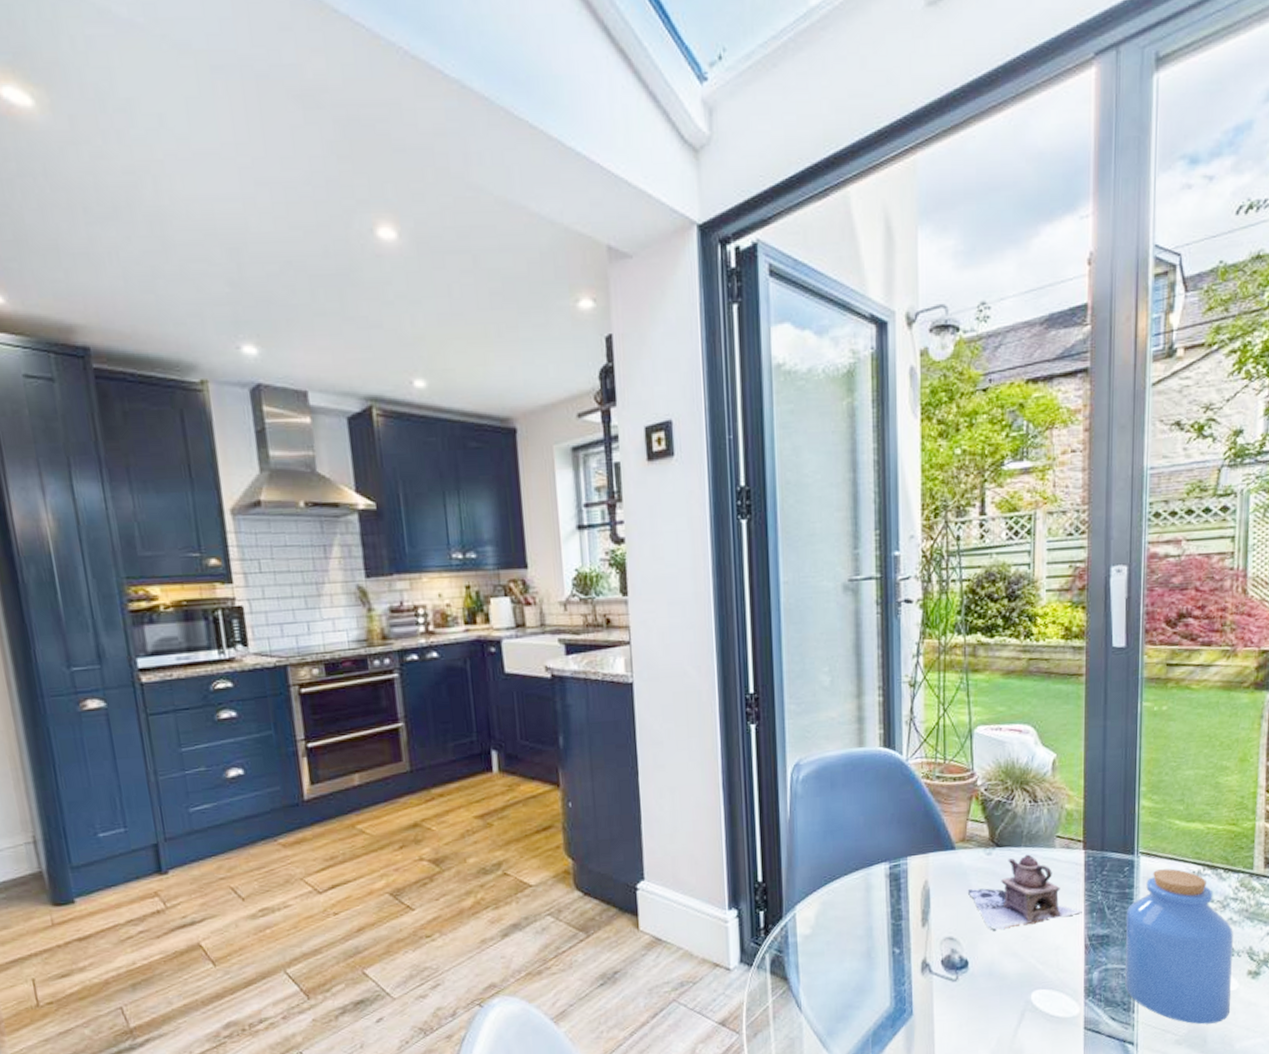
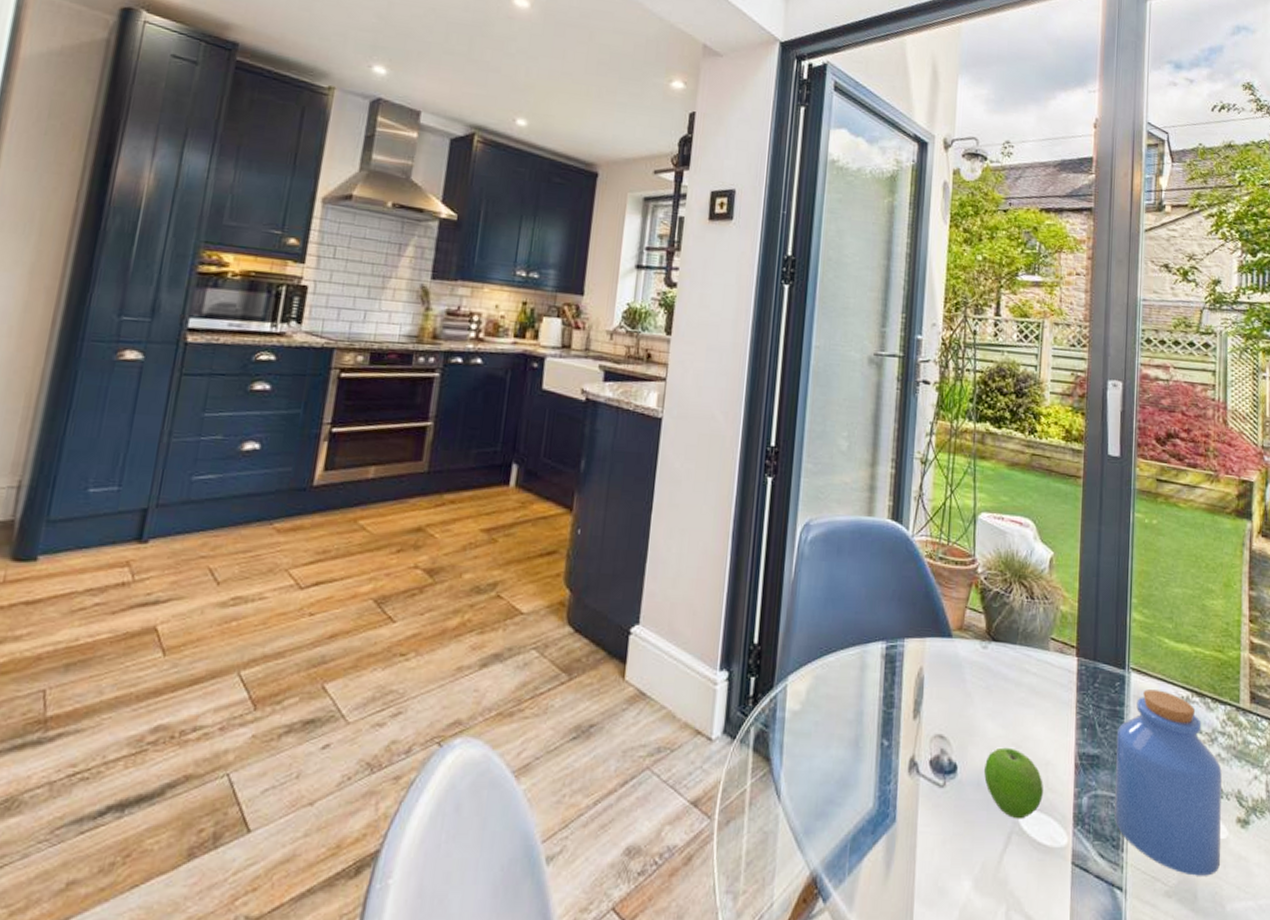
teapot: present [968,854,1082,931] -> none [962,653,1074,735]
fruit: none [994,939,1054,999] -> present [983,747,1043,819]

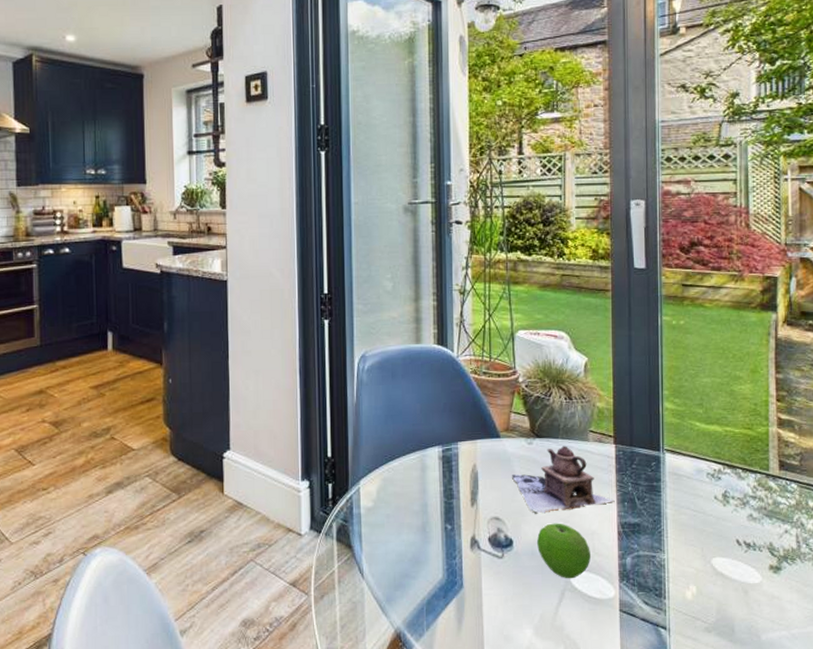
teapot: none [962,653,1074,735] -> present [512,446,615,514]
jar: present [1113,689,1222,876] -> none [654,466,754,614]

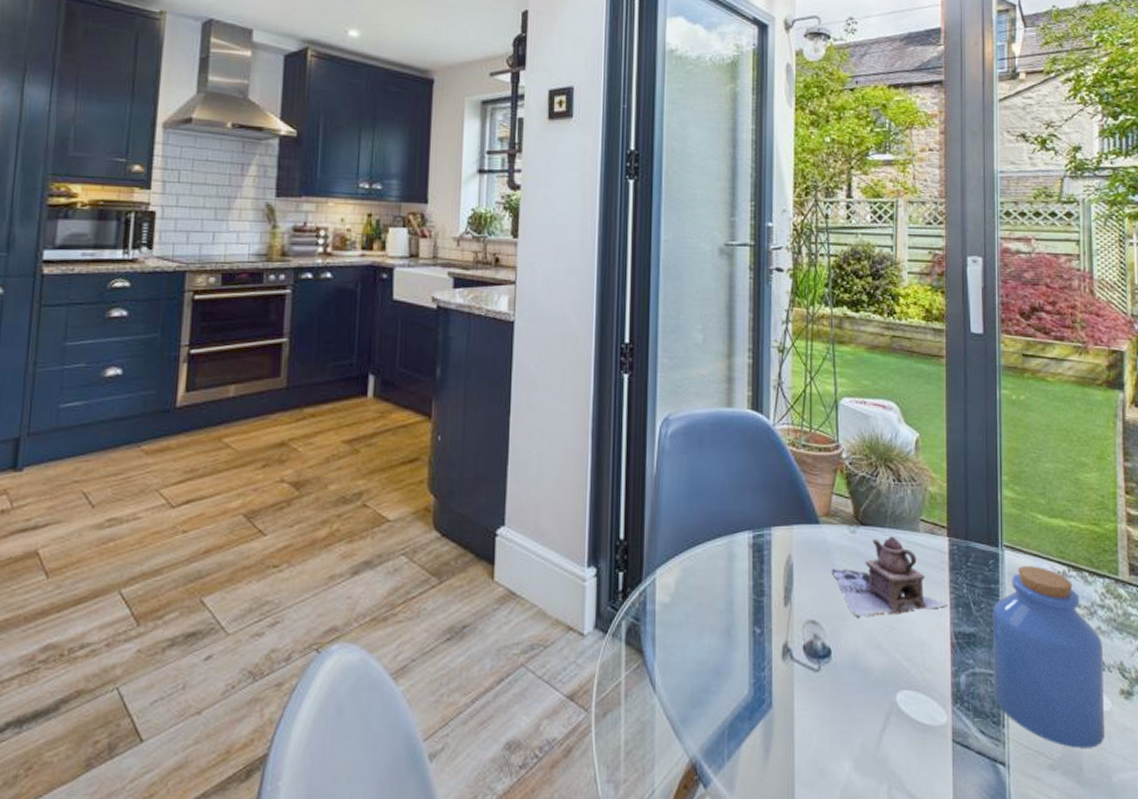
fruit: present [536,523,590,579] -> none [858,630,920,700]
jar: none [654,466,754,614] -> present [992,566,1104,749]

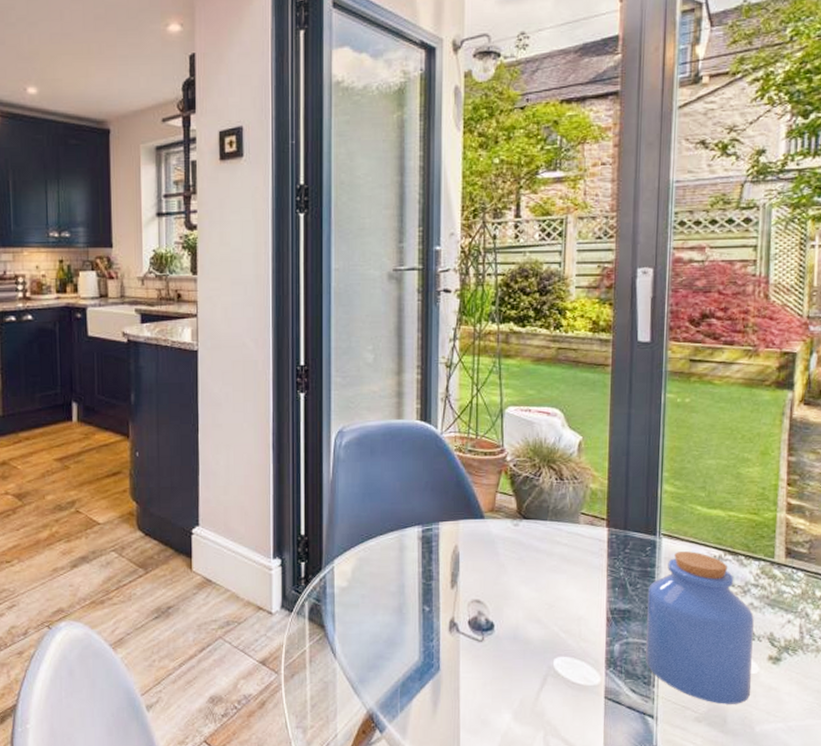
teapot: present [832,536,948,618] -> none [496,528,605,598]

